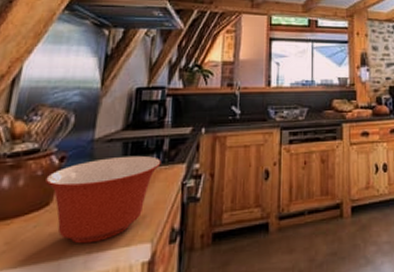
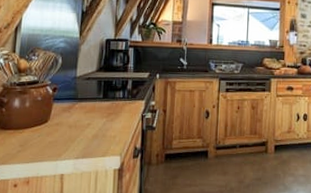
mixing bowl: present [46,155,161,244] -> none [44,91,126,152]

